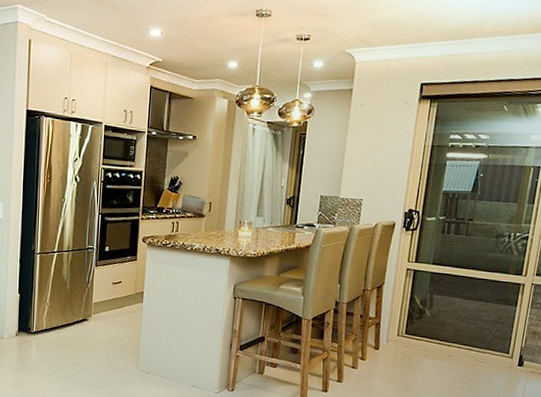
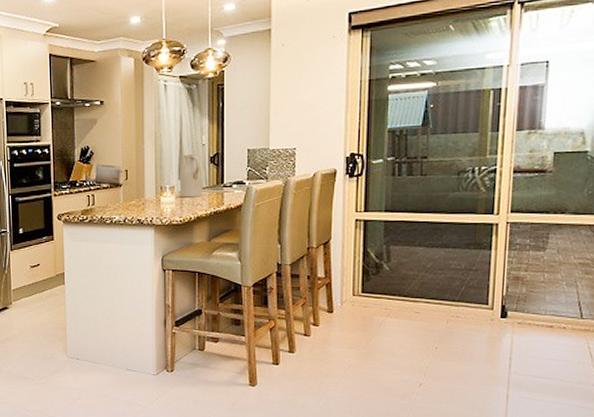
ceramic pitcher: none [256,194,278,235] -> present [180,155,203,198]

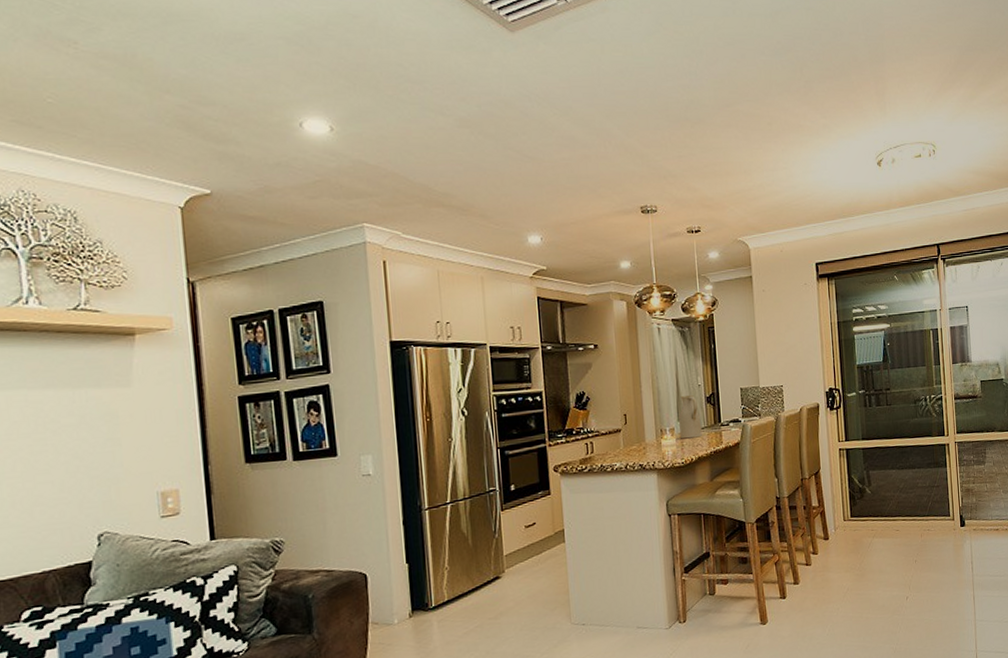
toaster: present [94,163,122,186] -> none [592,409,621,431]

